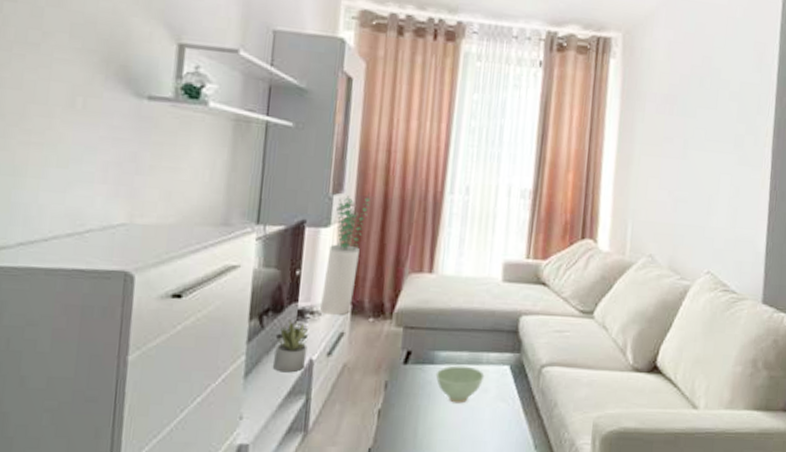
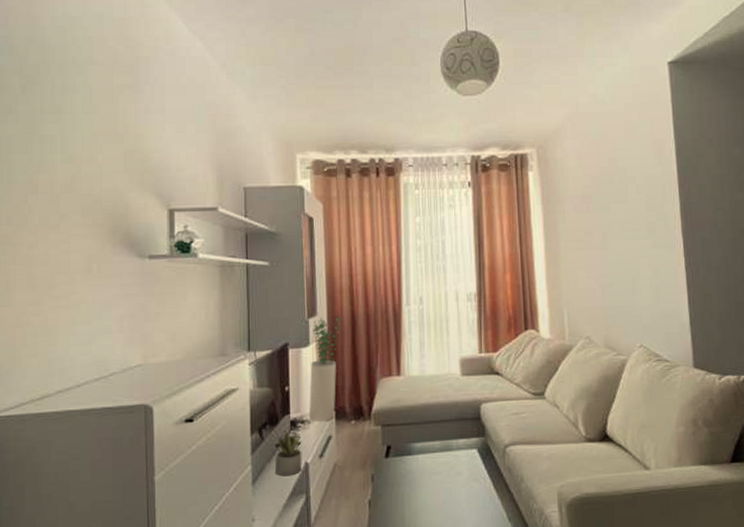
bowl: present [435,365,485,404] -> none [414,453,457,488]

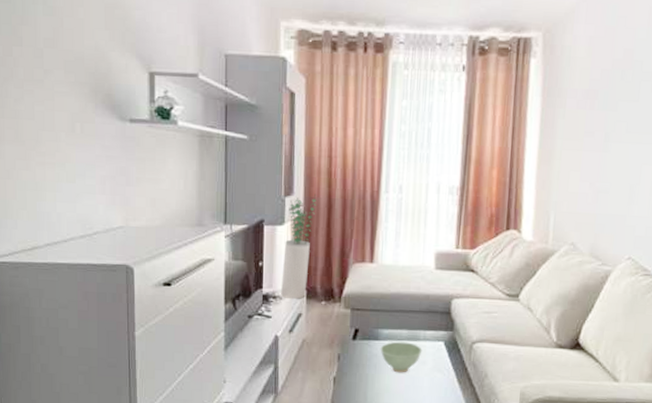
succulent plant: present [275,430,302,477] -> none [247,304,273,346]
bowl: none [414,453,457,488] -> present [380,341,423,373]

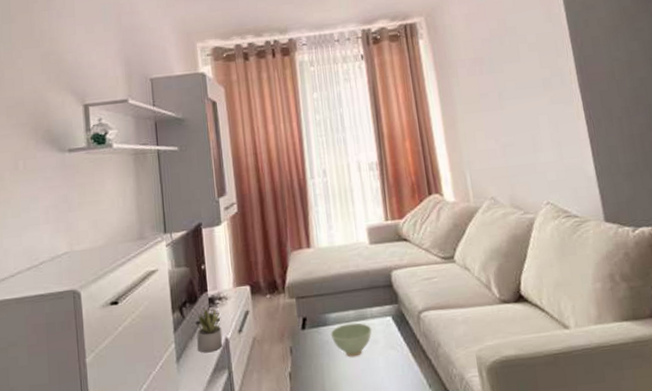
succulent plant: none [247,304,273,346] -> present [196,307,223,353]
vase: present [281,193,317,300] -> none [223,190,250,298]

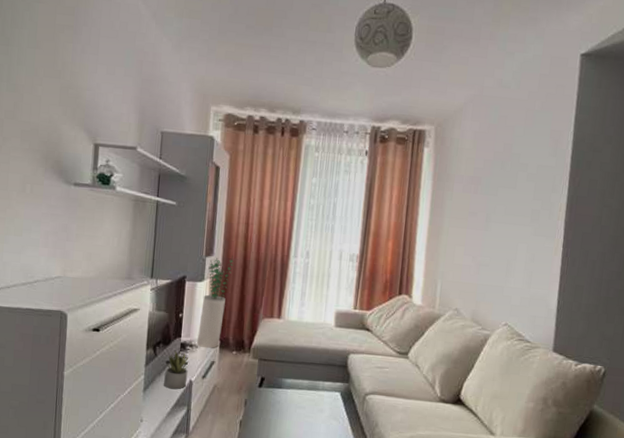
vase: none [223,190,250,298] -> present [197,255,234,349]
bowl: present [330,322,372,357] -> none [283,390,321,420]

